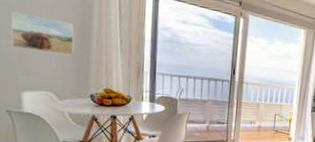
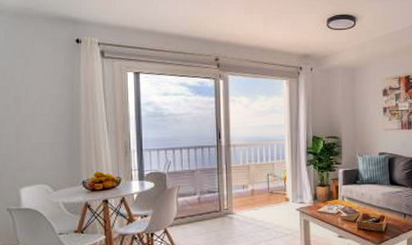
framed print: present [11,11,75,56] -> none [9,112,65,146]

